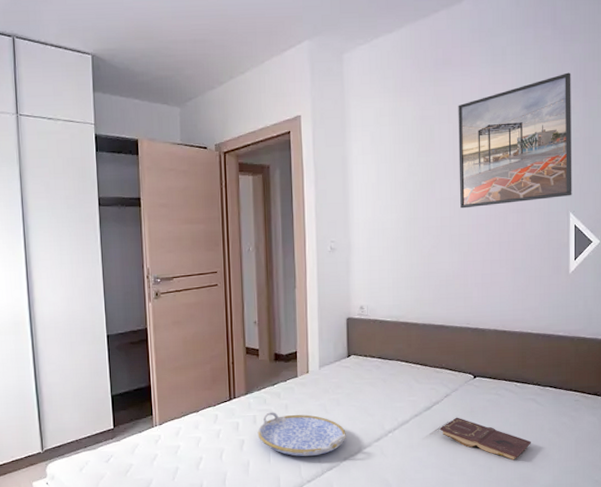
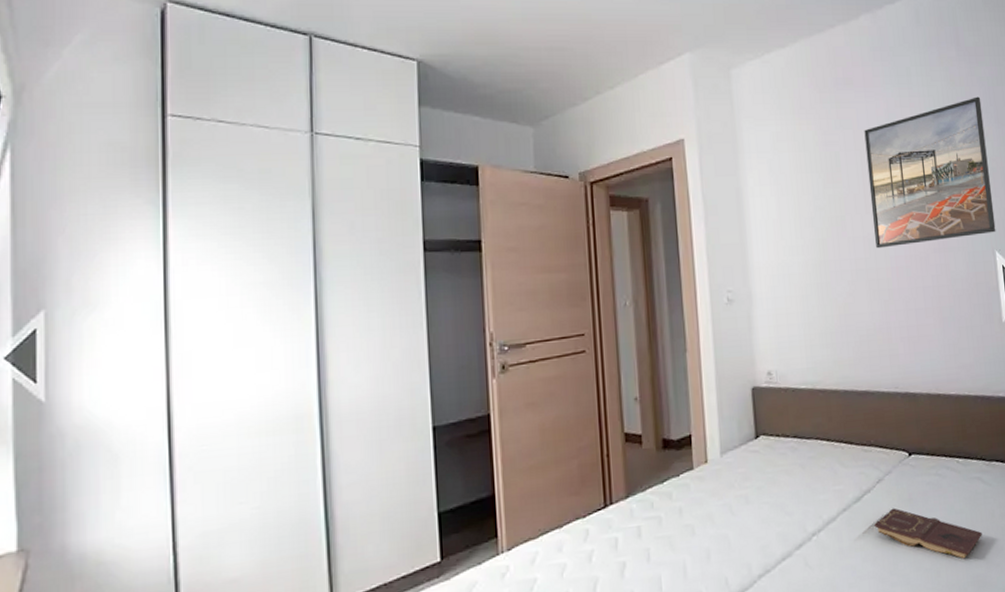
serving tray: present [257,412,346,457] -> none [643,519,760,579]

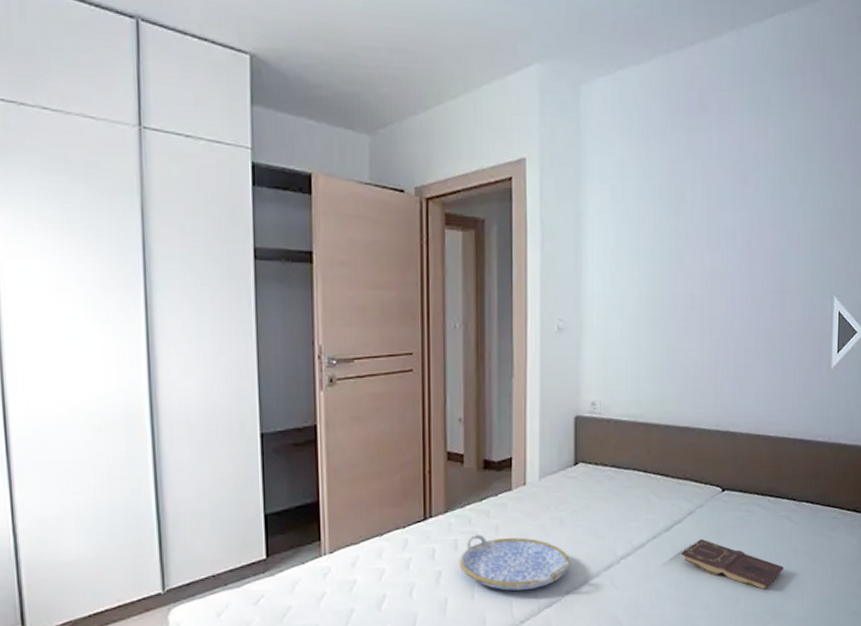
serving tray: none [643,519,760,579] -> present [459,534,570,591]
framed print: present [864,96,996,249] -> none [712,131,841,286]

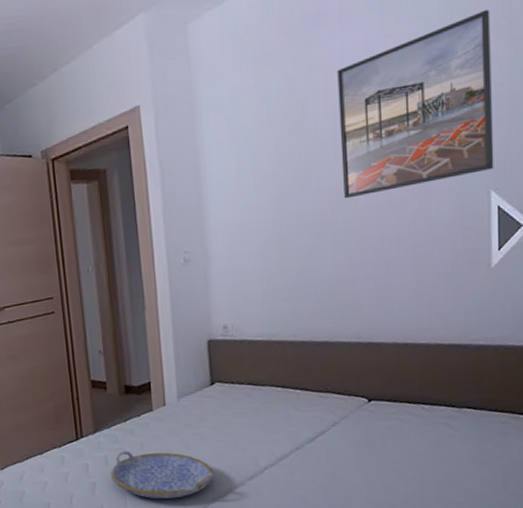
book: present [681,538,784,590] -> none [327,448,444,497]
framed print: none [712,131,841,286] -> present [337,9,494,199]

